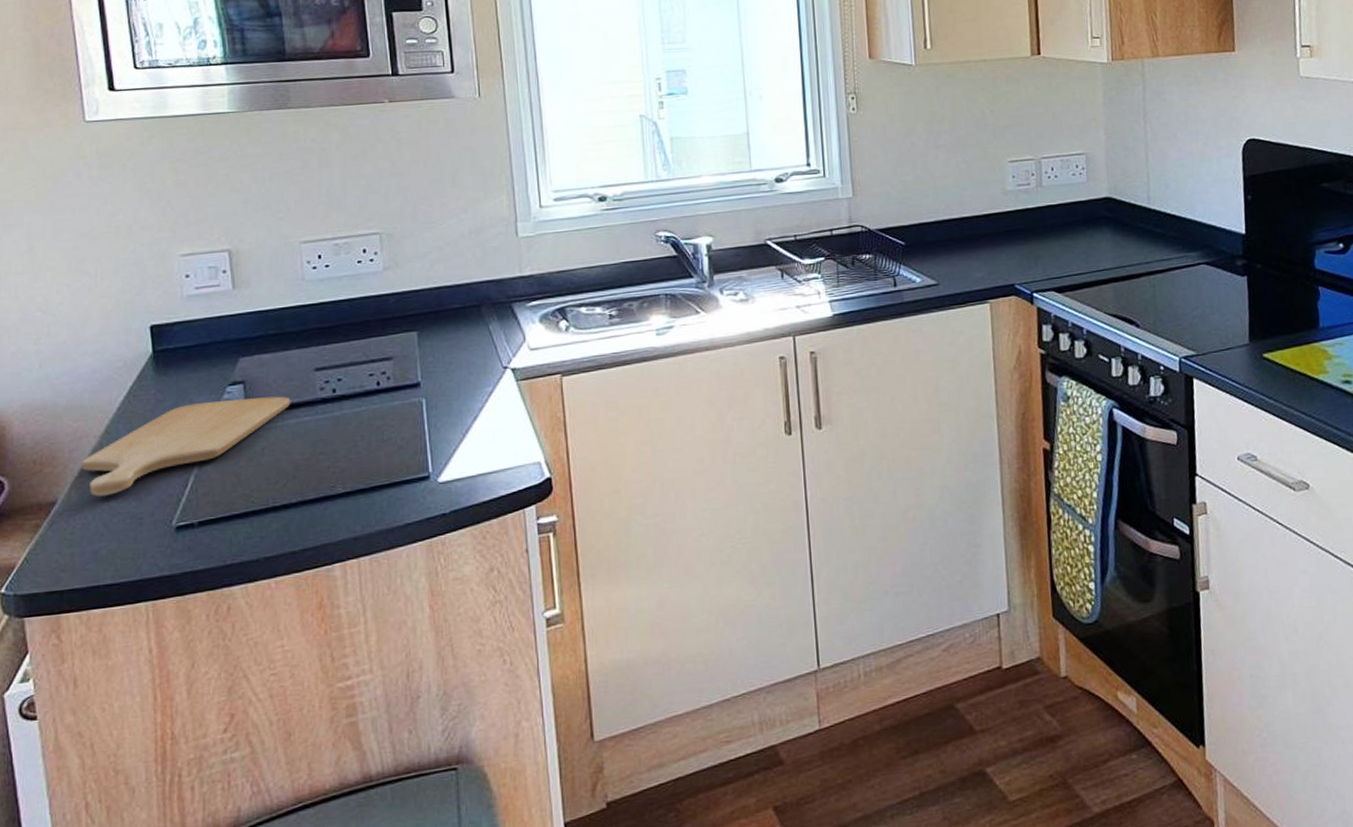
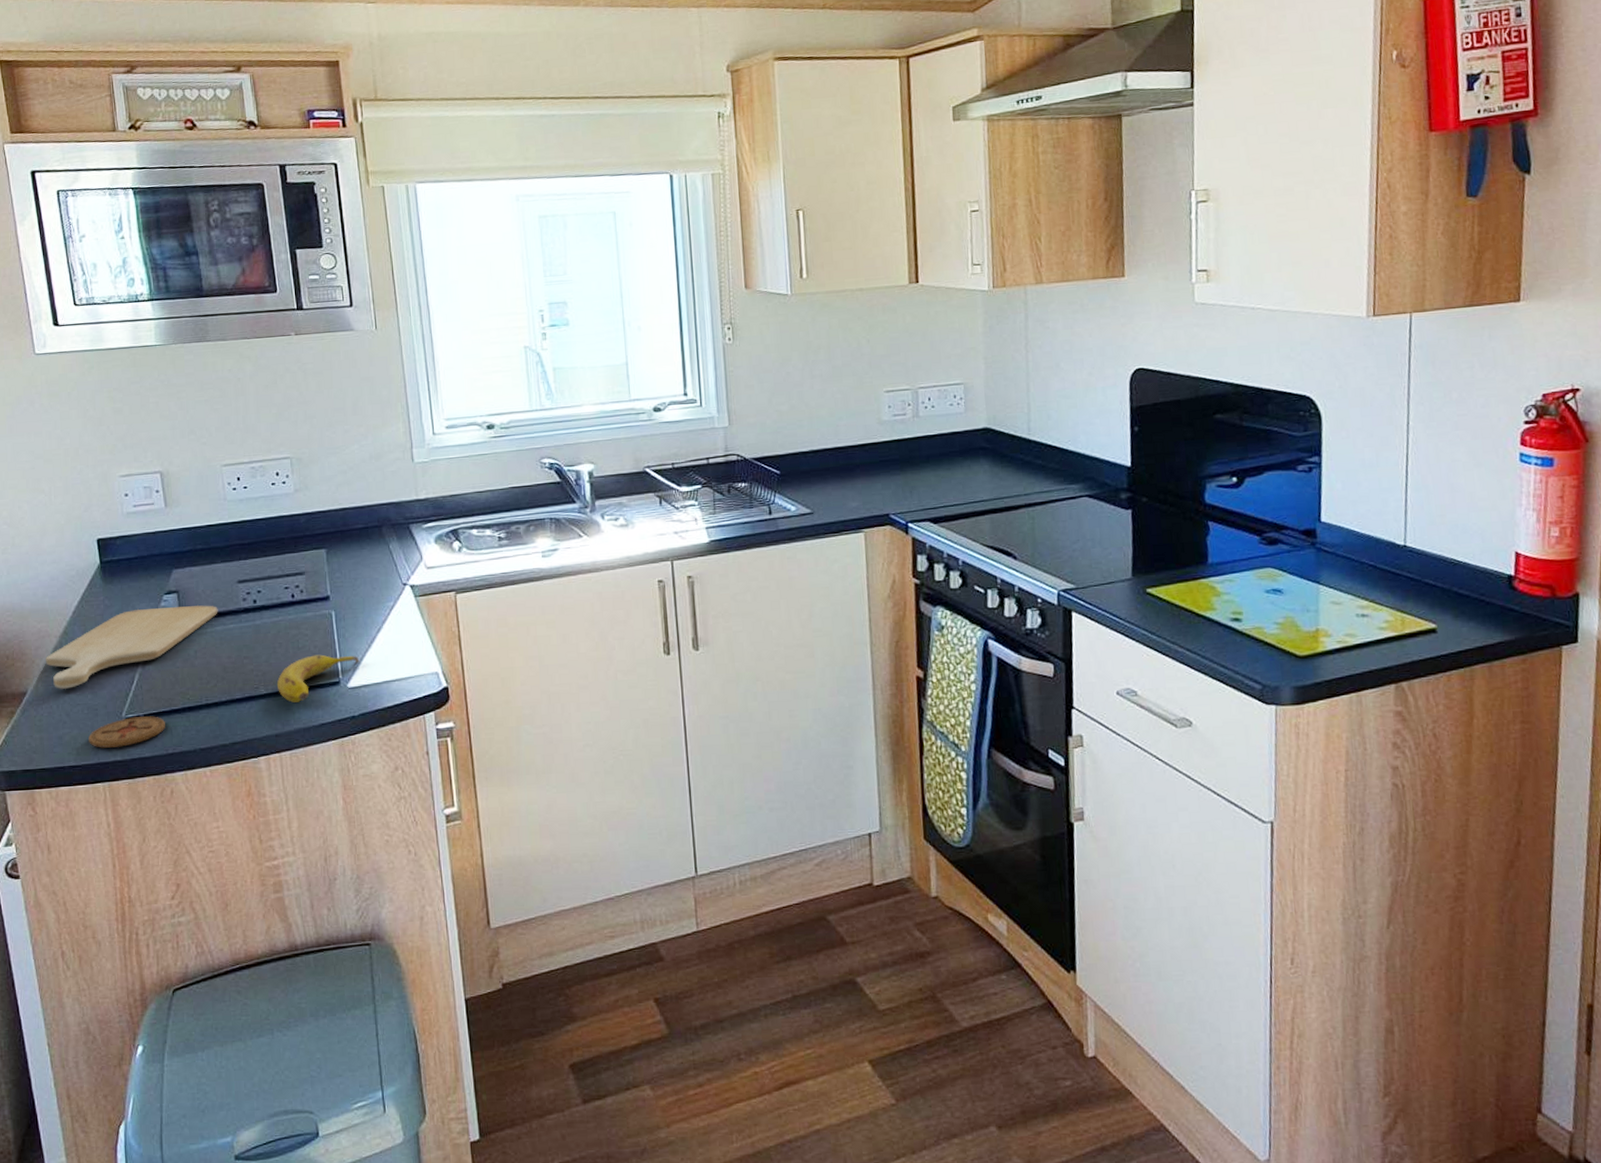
coaster: none [130,523,224,563] -> present [88,716,165,748]
fruit: none [356,447,453,502] -> present [276,654,360,704]

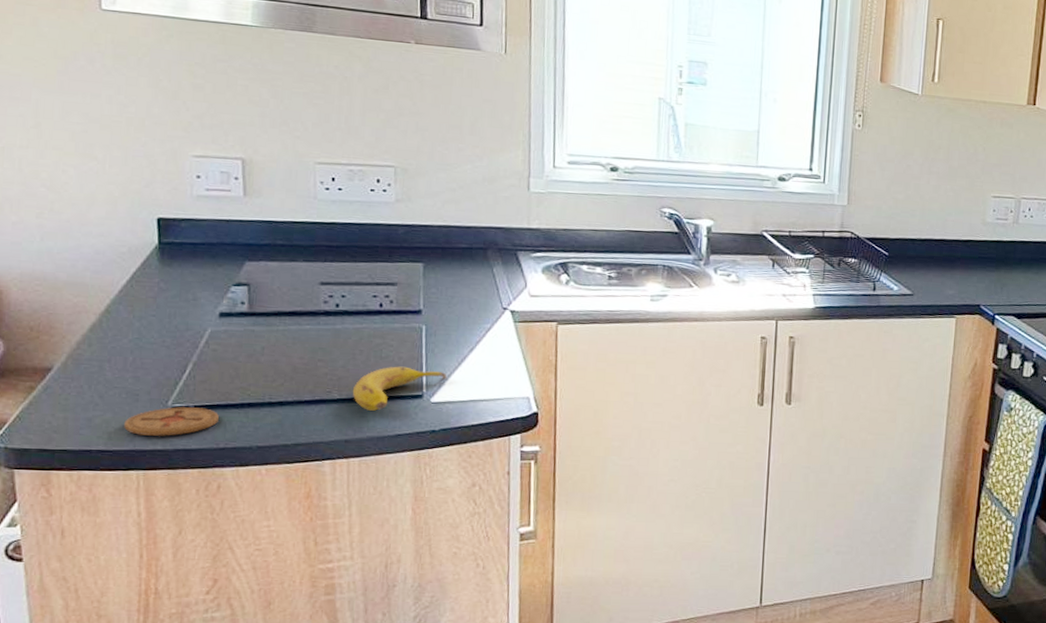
chopping board: present [46,605,218,690] -> none [80,296,294,371]

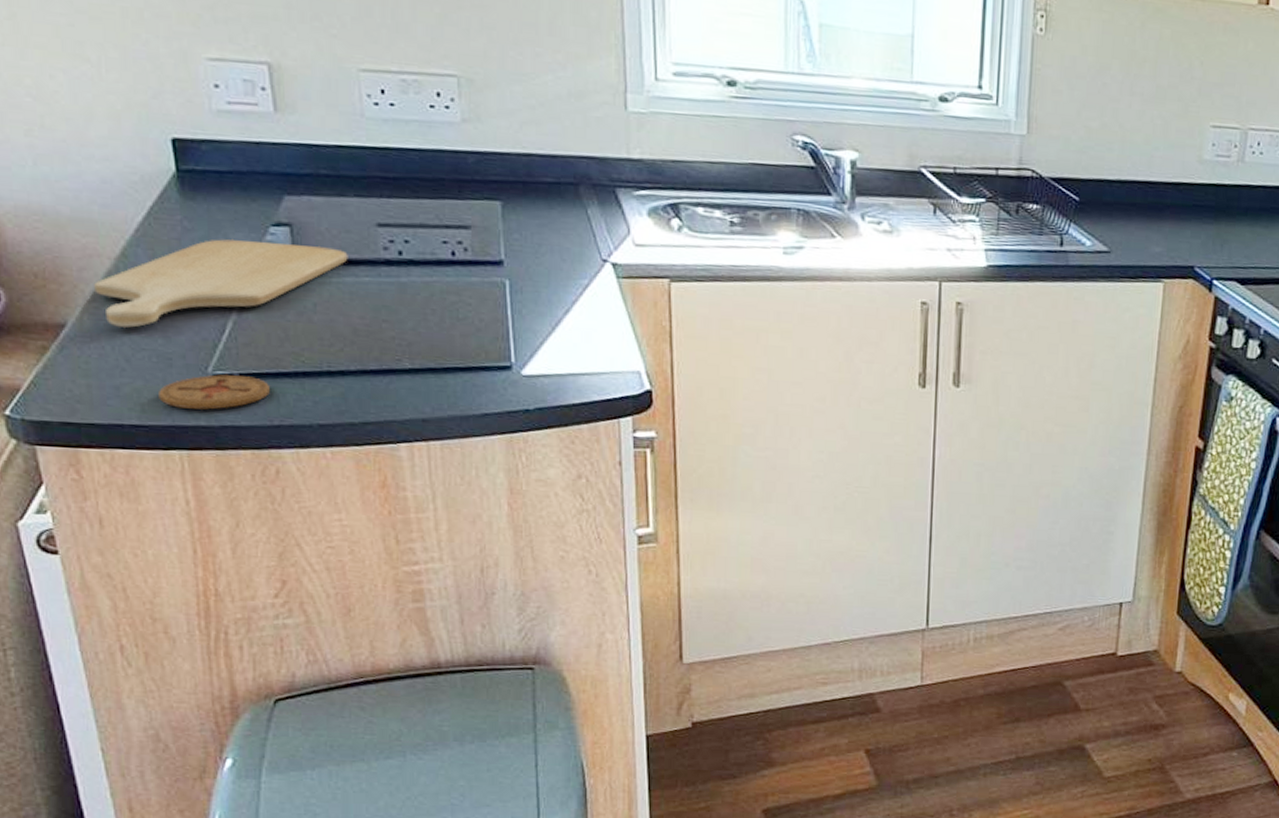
chopping board: none [80,296,294,371] -> present [94,238,348,329]
fruit: present [352,366,448,412] -> none [426,330,540,385]

